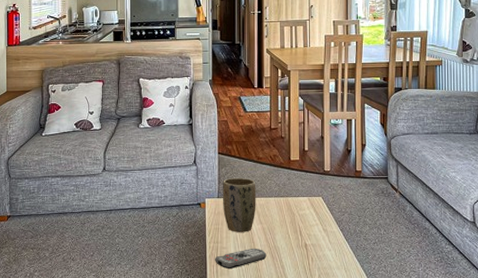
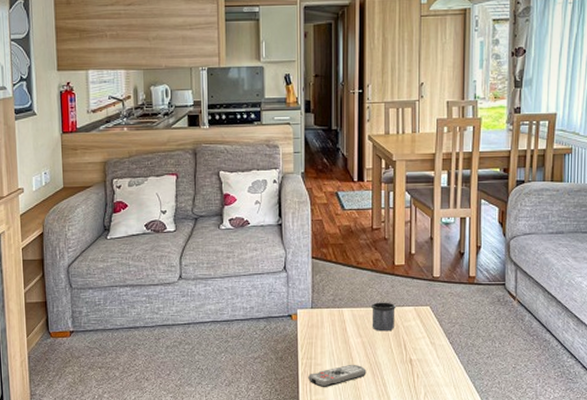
plant pot: present [222,177,256,232] -> none [316,285,355,347]
mug: none [271,193,292,219] -> present [372,302,396,332]

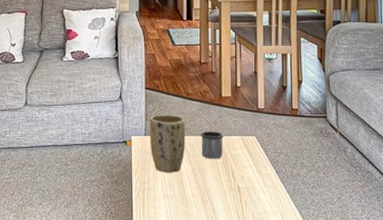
remote control: present [308,364,367,388] -> none [142,189,197,213]
plant pot: none [316,285,355,347] -> present [149,114,186,173]

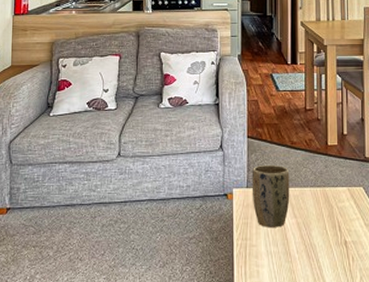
mug: present [201,131,223,159] -> none [306,182,329,212]

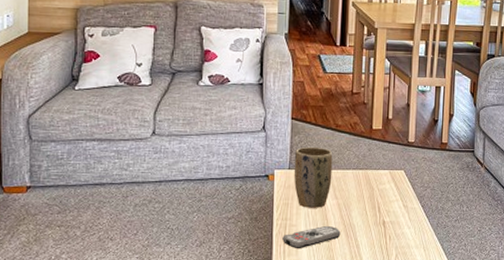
remote control: none [243,245,302,271] -> present [282,225,341,249]

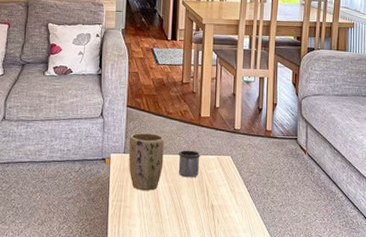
remote control: present [282,225,341,249] -> none [117,207,172,230]
mug: none [348,165,372,194] -> present [178,150,200,178]

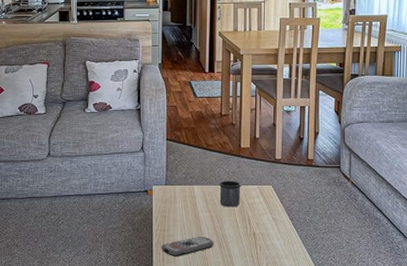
remote control: none [117,207,172,230] -> present [161,236,214,257]
plant pot: present [128,132,164,191] -> none [170,164,205,220]

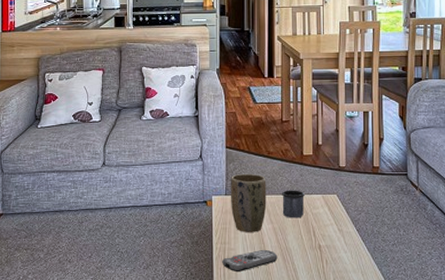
plant pot: none [170,164,205,220] -> present [230,173,267,232]

